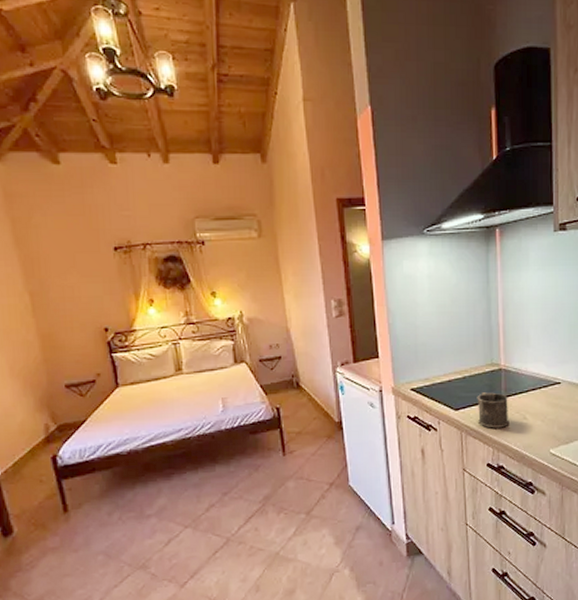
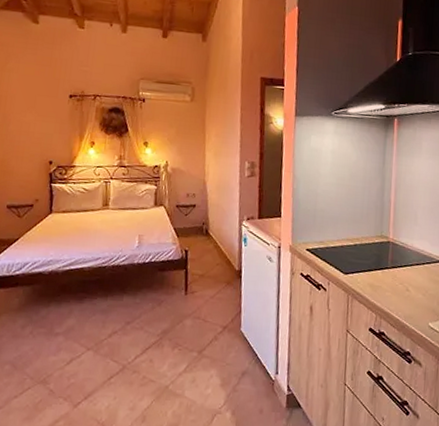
mug: present [477,392,510,429] -> none [364,261,394,296]

